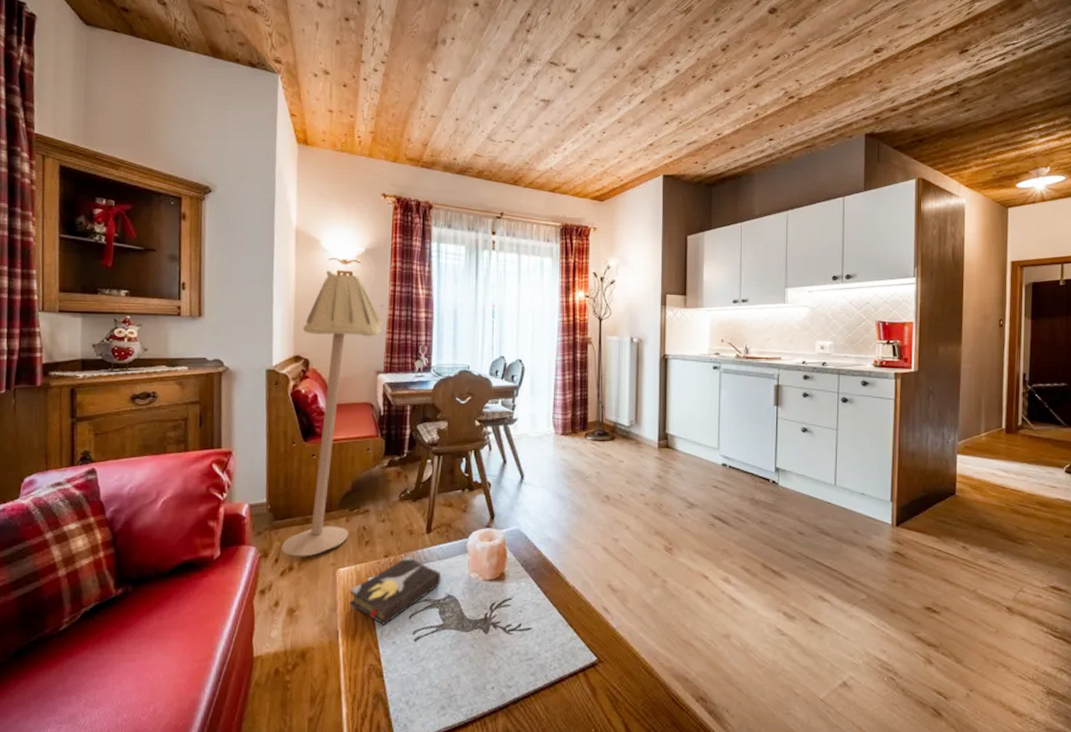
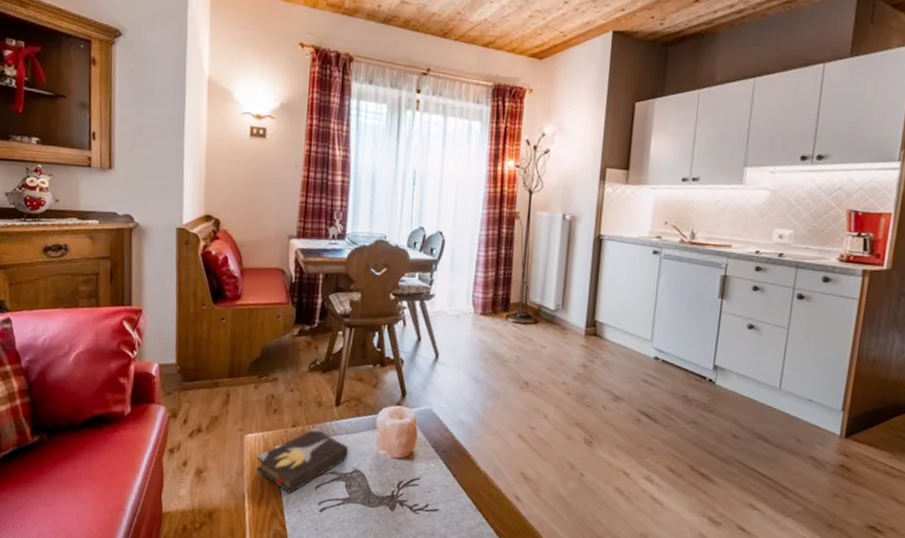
floor lamp: present [281,270,383,557] -> none [190,125,297,420]

